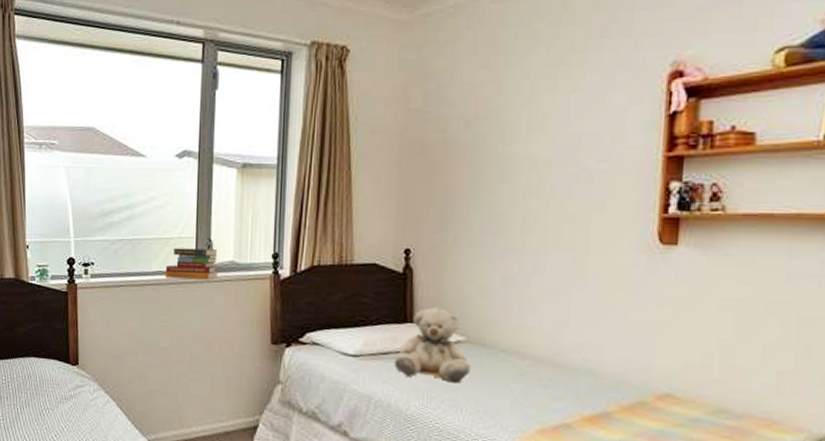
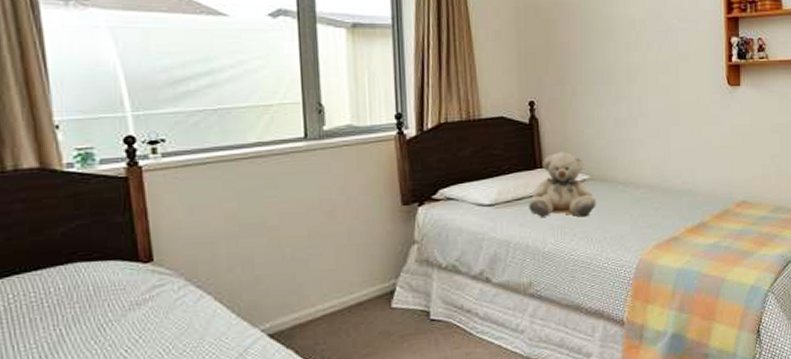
books: present [165,248,218,281] -> none [266,114,334,149]

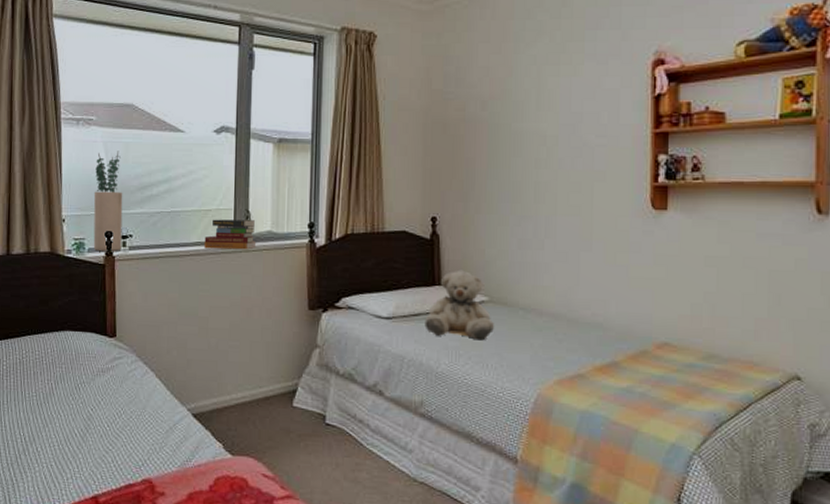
vase: none [100,38,151,163] -> present [93,151,123,252]
books: none [266,114,334,149] -> present [204,219,257,250]

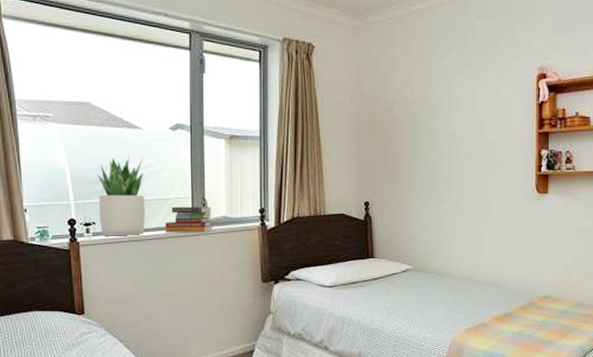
vase: present [93,151,123,252] -> none [54,145,85,239]
planter: none [136,162,185,252] -> present [96,156,145,236]
teddy bear: present [424,269,495,341] -> none [361,244,418,301]

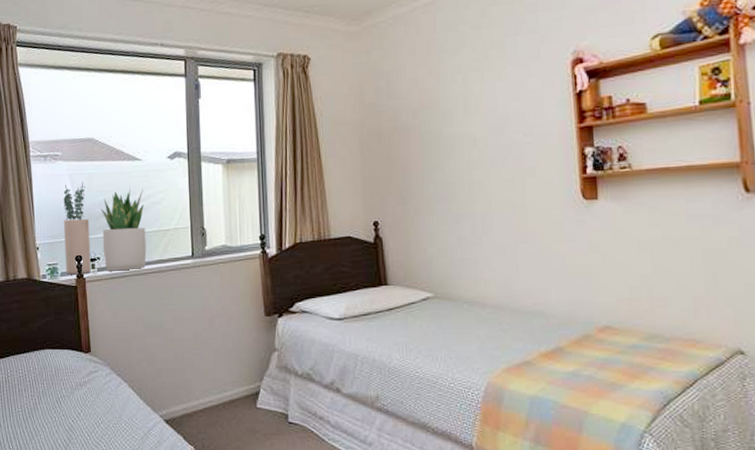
vase: none [54,145,85,239] -> present [63,181,91,275]
books: present [165,207,213,233] -> none [165,236,213,266]

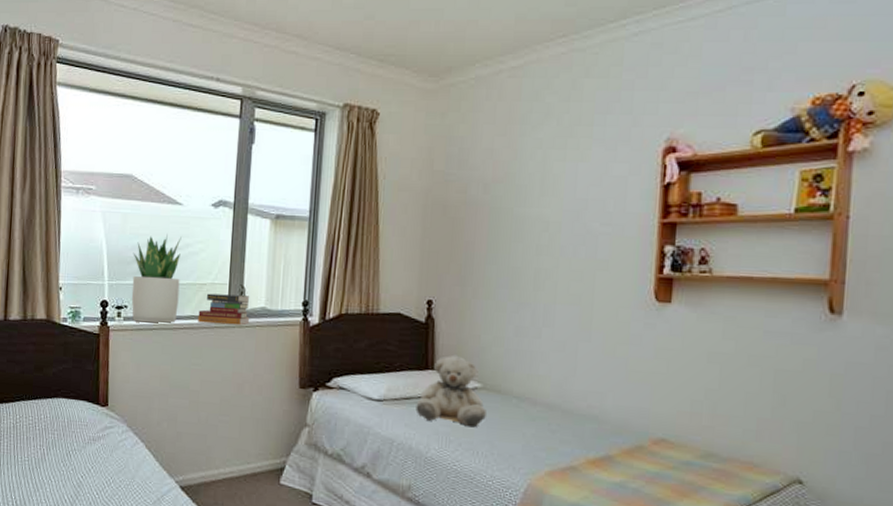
vase: present [63,181,91,275] -> none [88,221,120,322]
books: none [165,236,213,266] -> present [198,293,250,326]
teddy bear: none [374,269,442,335] -> present [415,354,488,428]

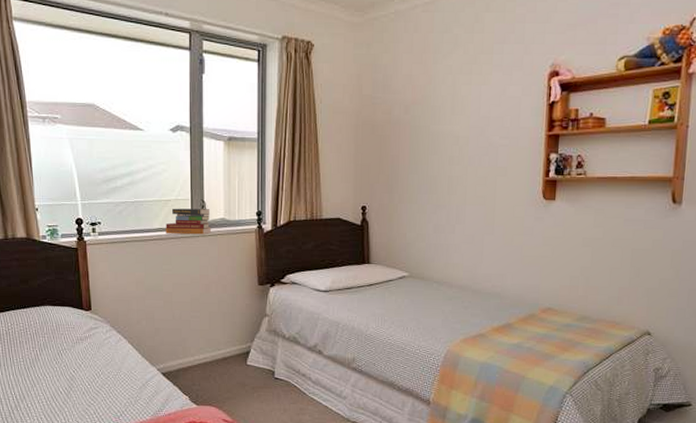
planter: present [131,234,182,324] -> none [101,157,147,237]
teddy bear: present [415,354,488,428] -> none [356,250,414,309]

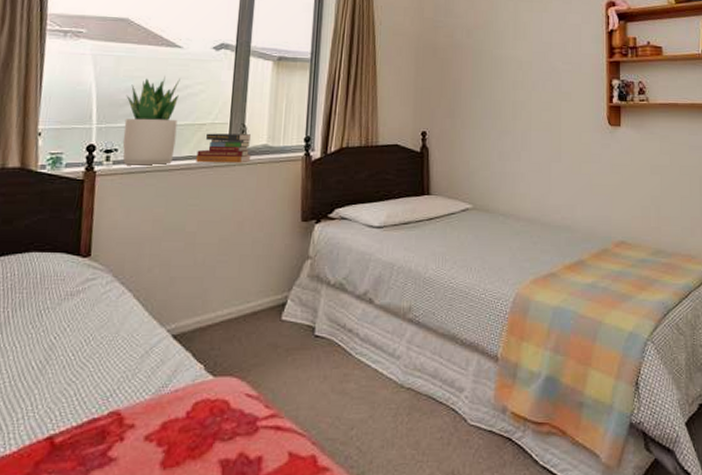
planter: none [101,157,147,237] -> present [122,76,180,166]

